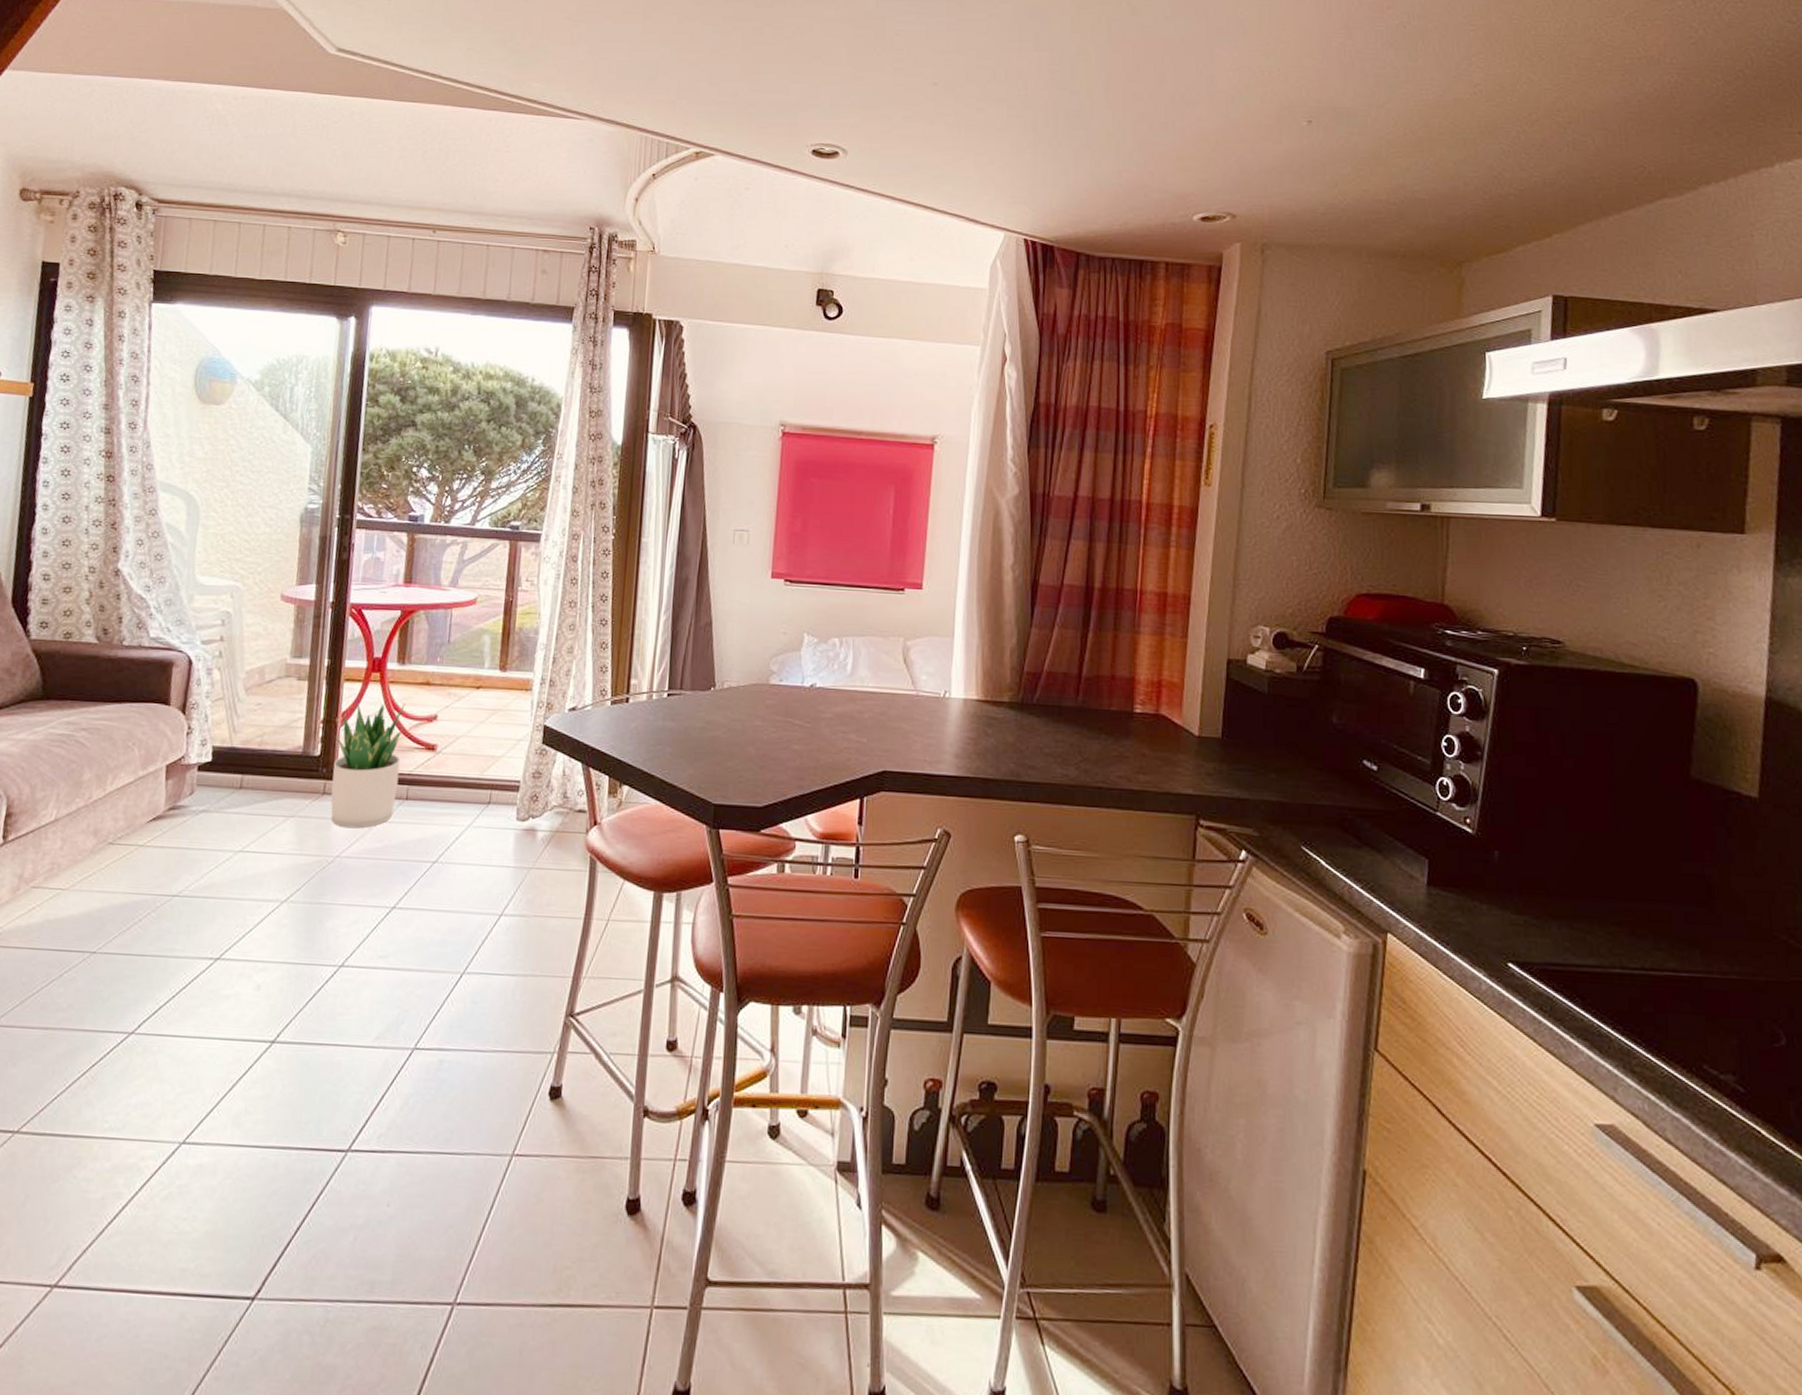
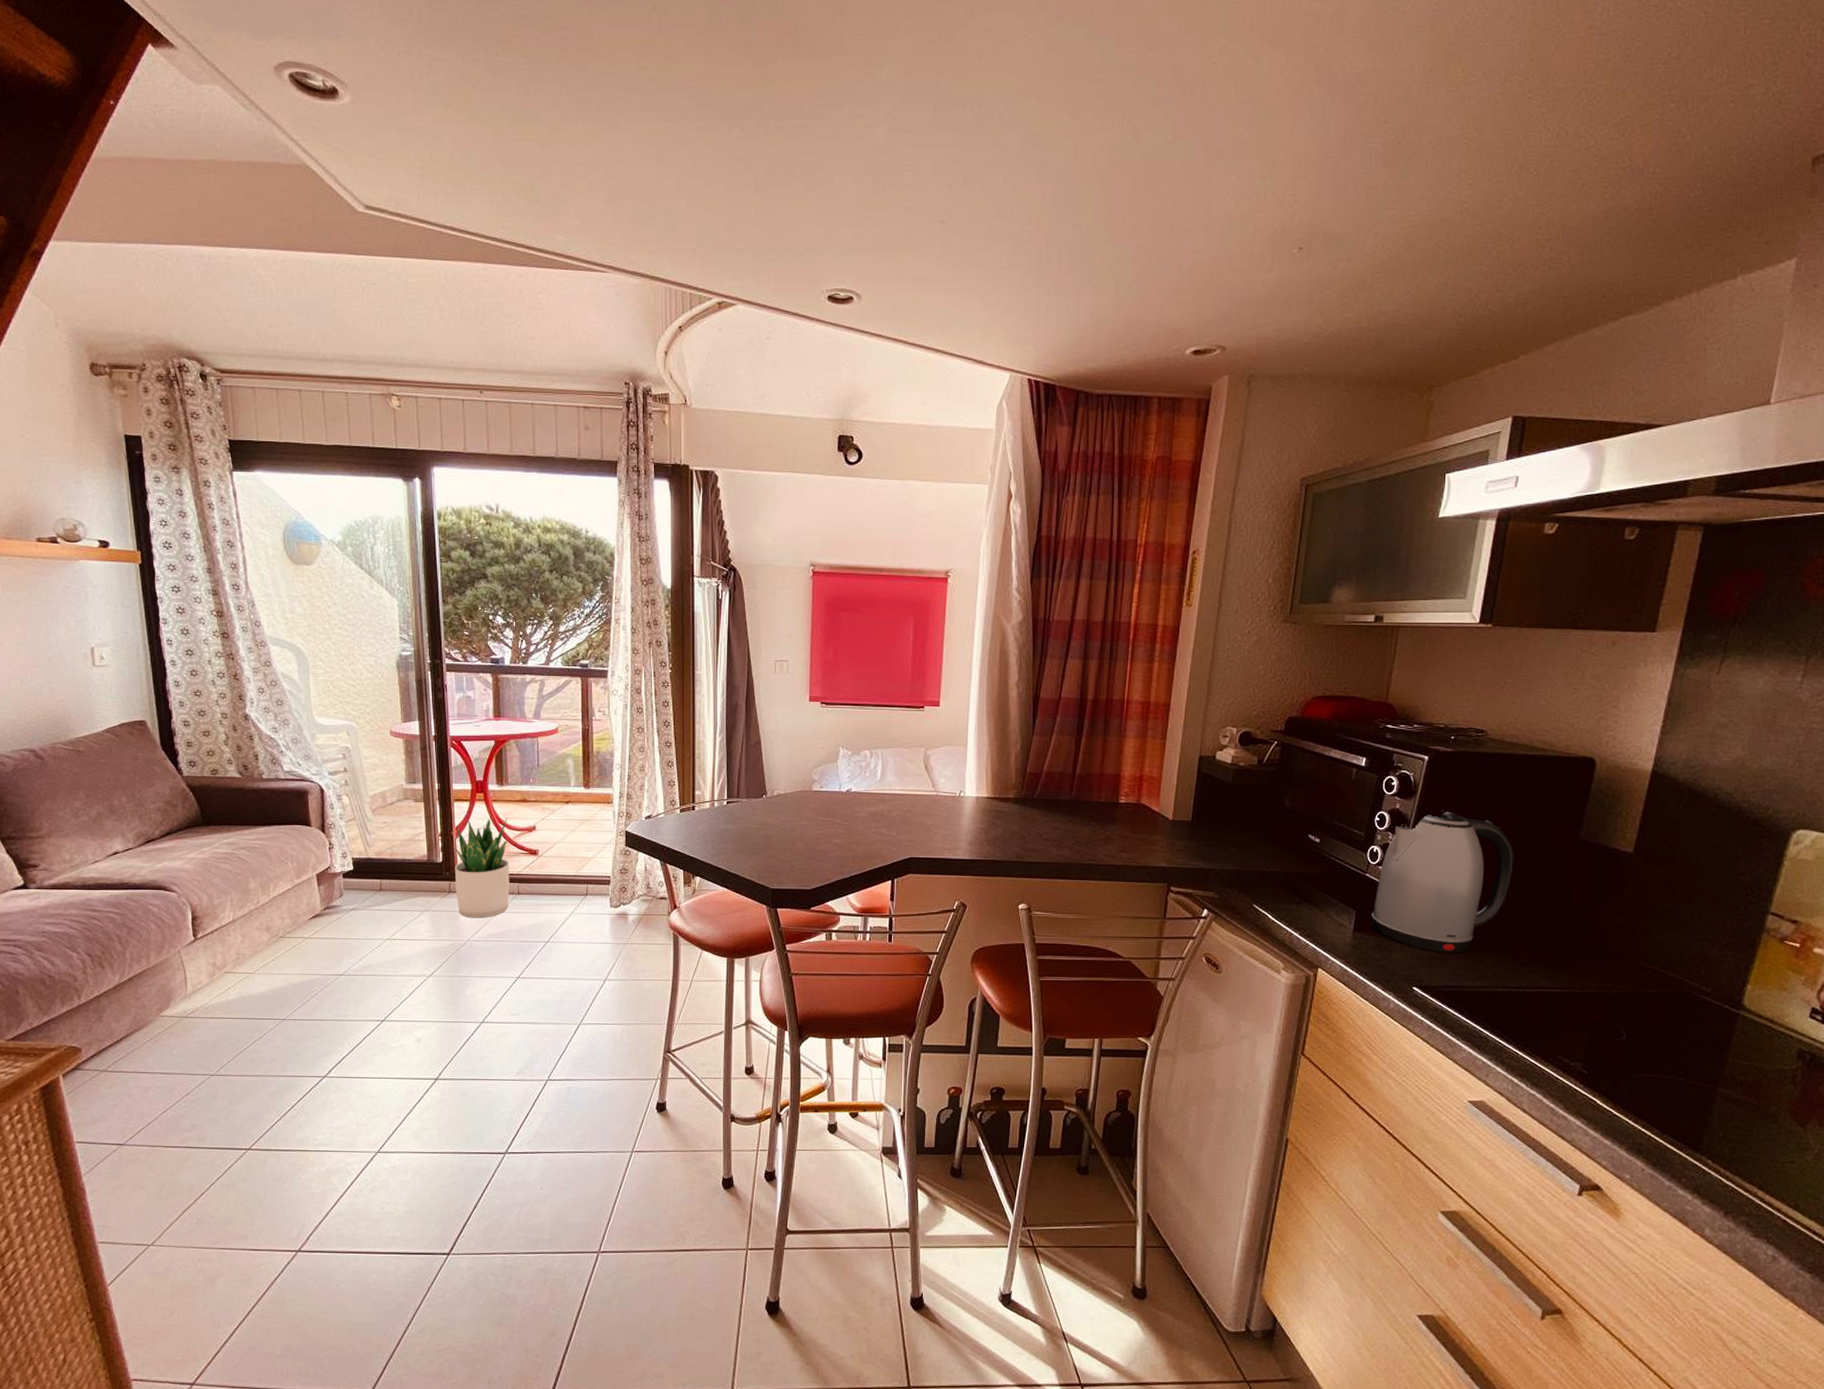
kettle: none [1447,738,1616,920] -> present [1370,812,1515,953]

